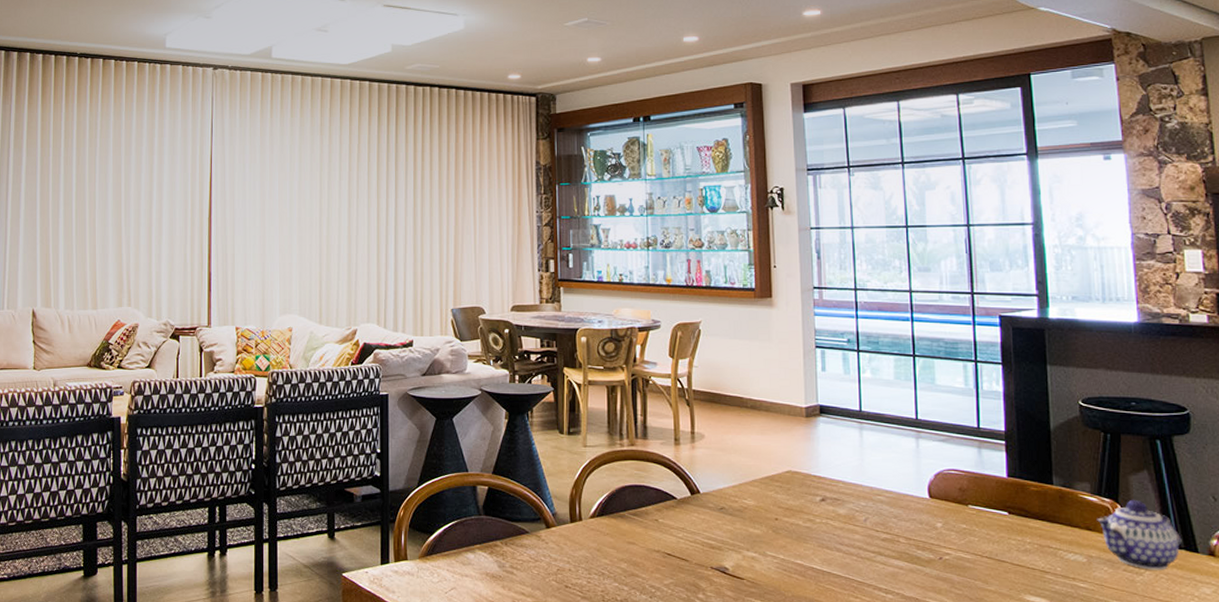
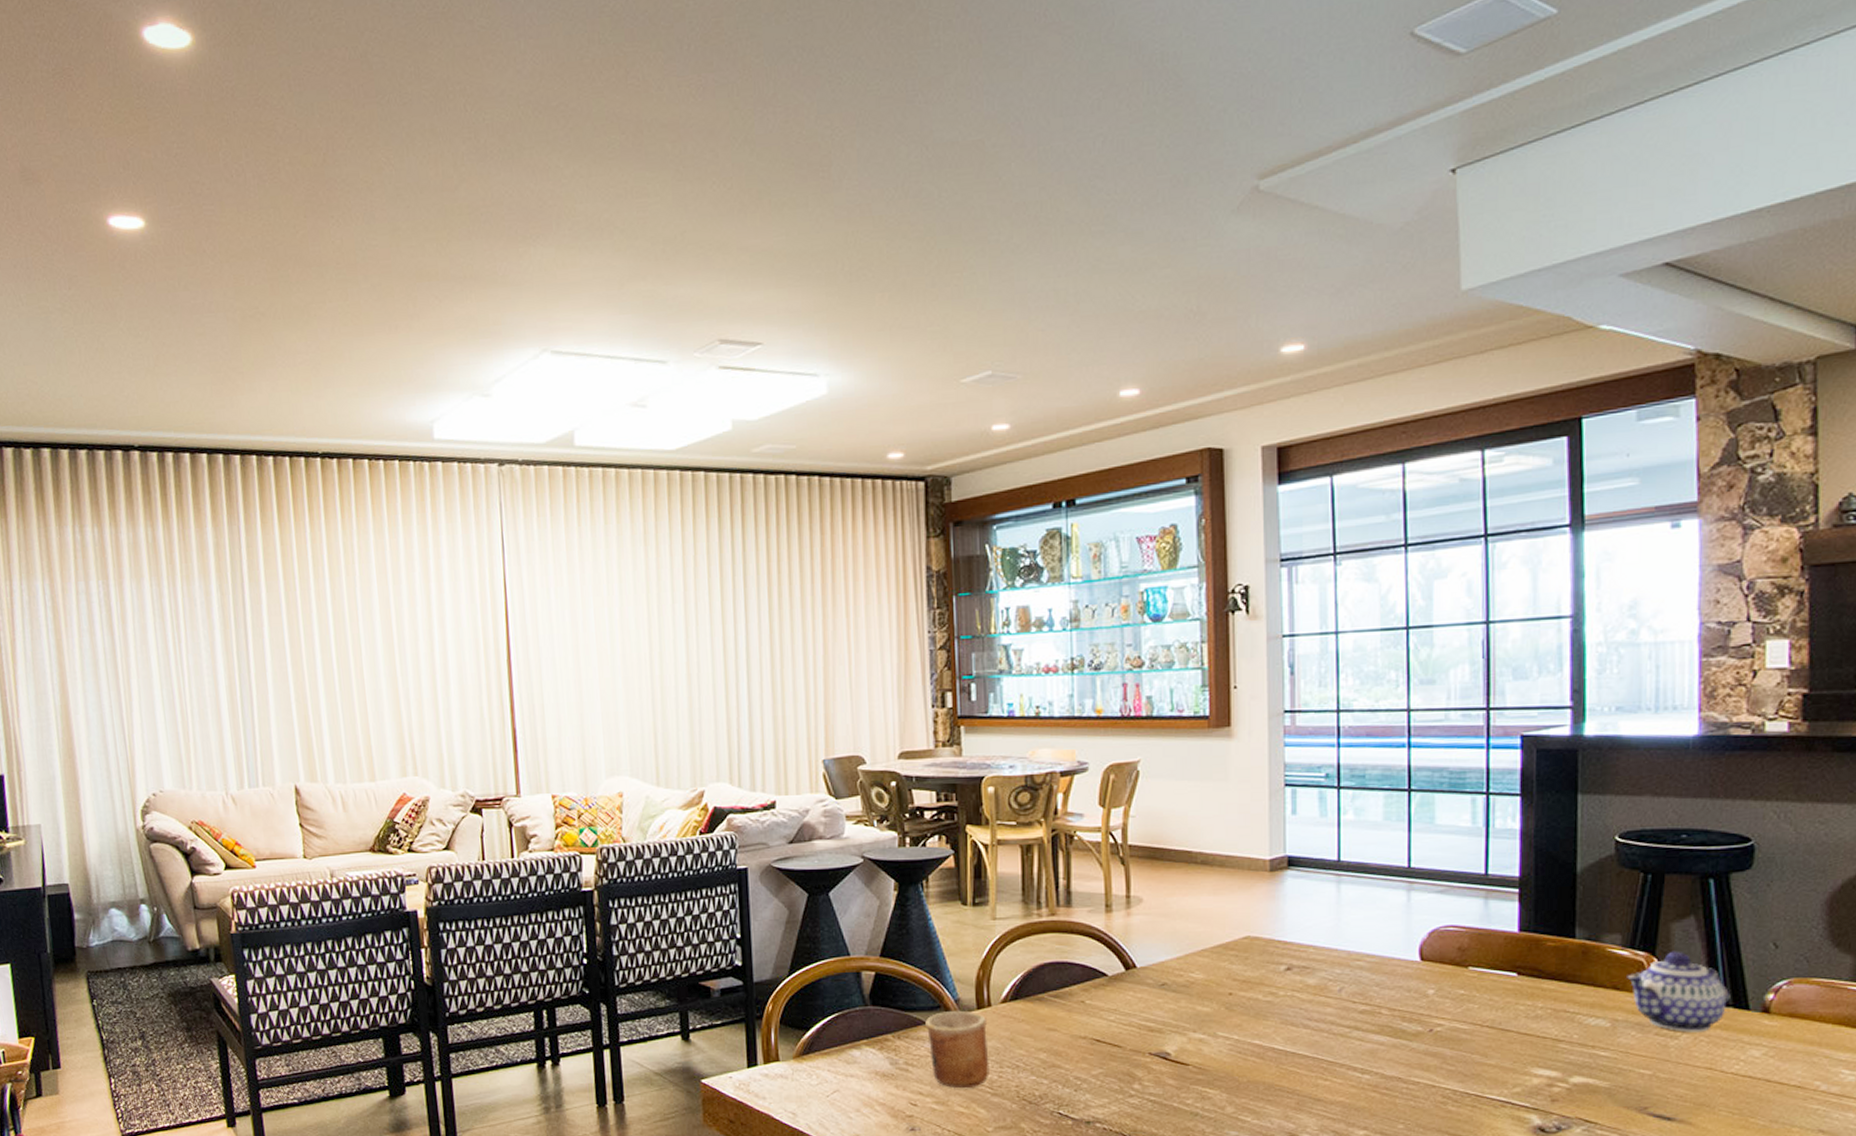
cup: none [528,522,580,592] -> present [925,1010,990,1089]

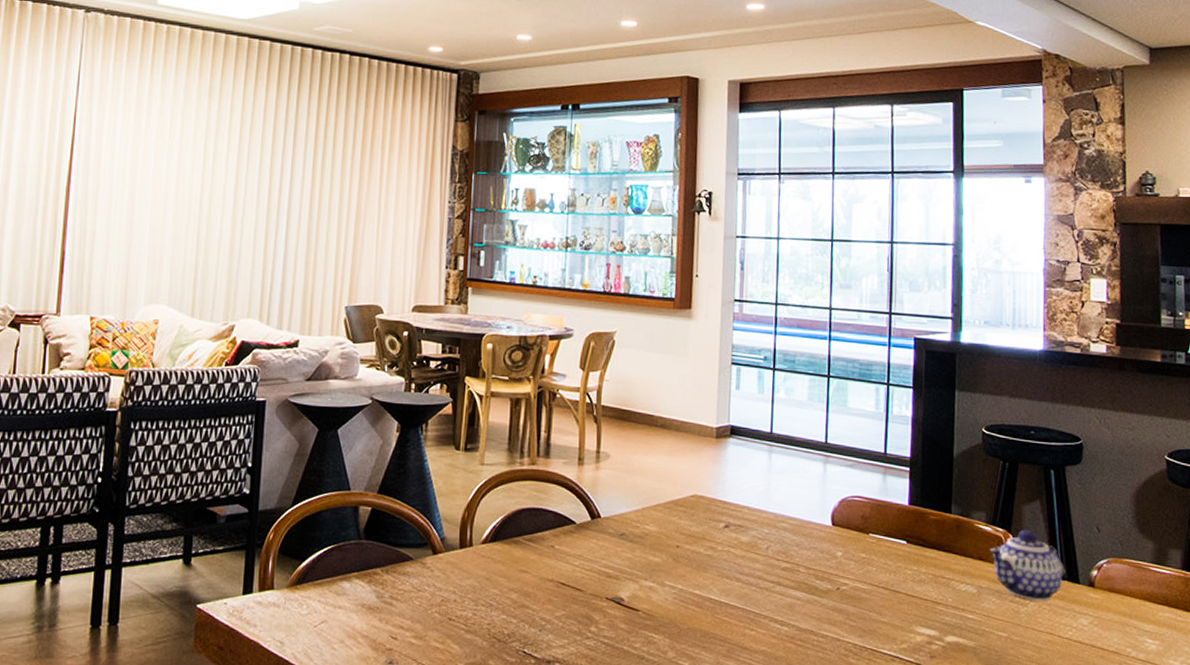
cup: present [925,1010,990,1089] -> none [412,548,467,625]

